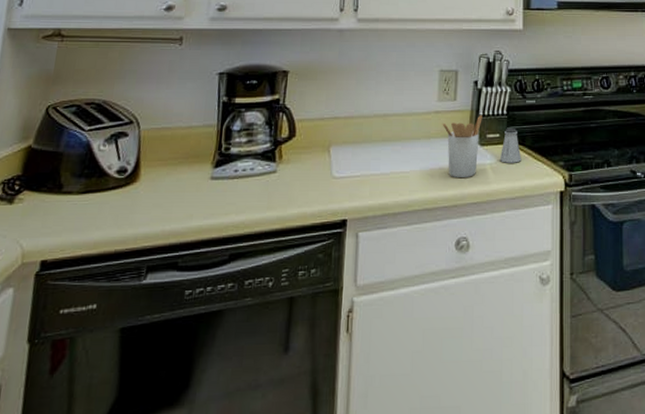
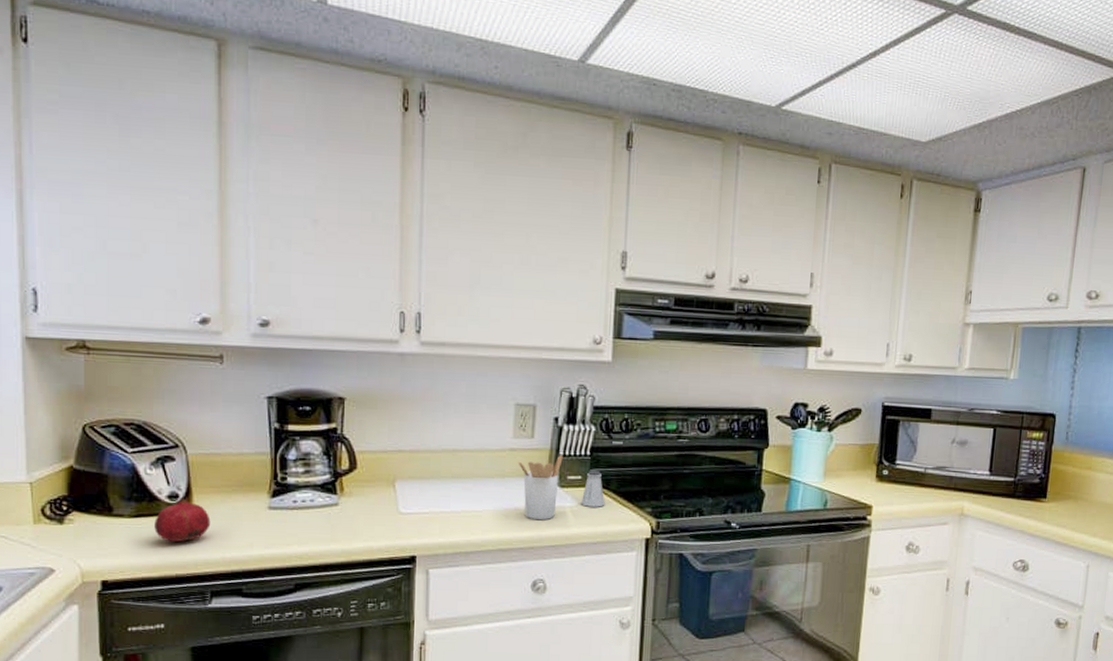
fruit: none [100,171,155,218] -> present [154,496,211,543]

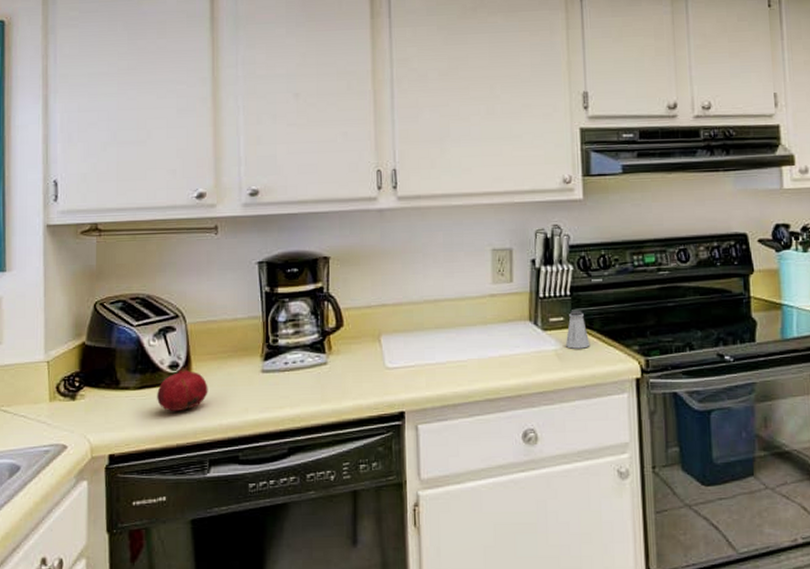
utensil holder: present [518,454,563,520] -> none [498,296,543,365]

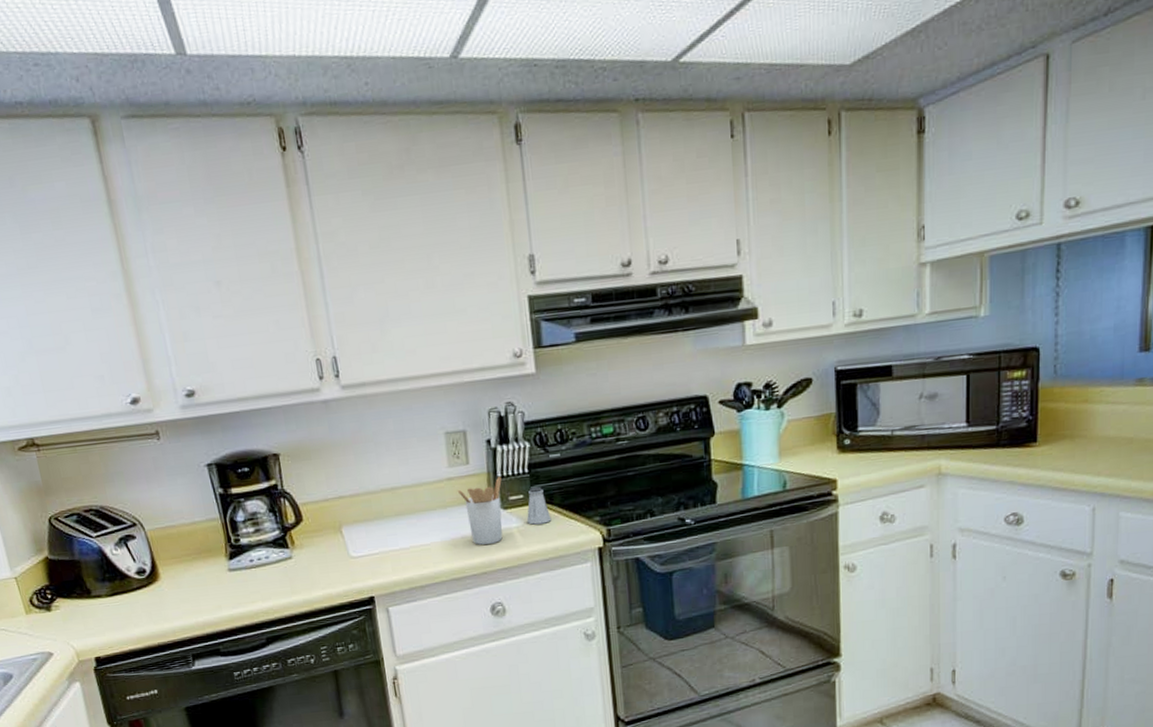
fruit: present [157,365,208,412] -> none [129,570,180,615]
utensil holder: none [498,296,543,365] -> present [457,475,503,545]

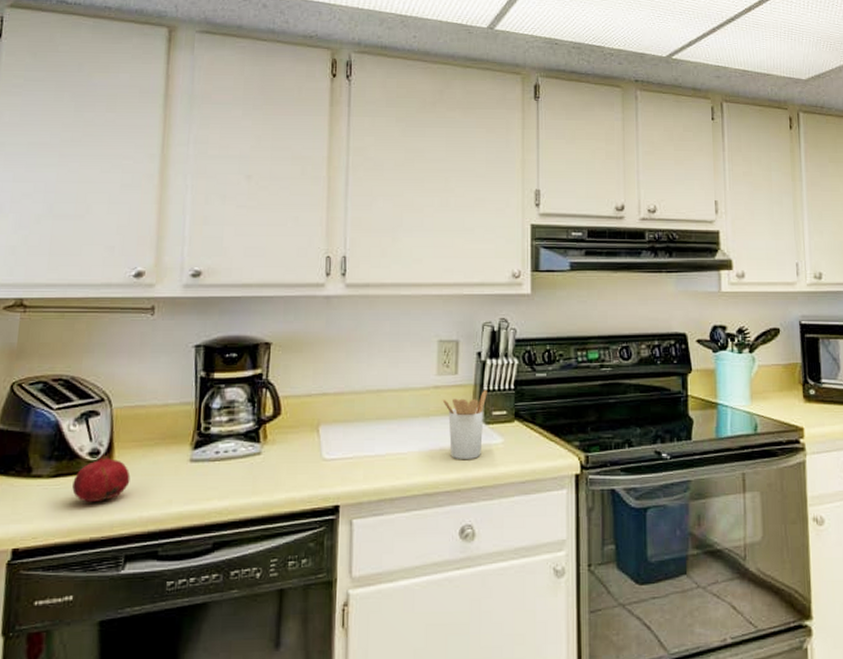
fruit: none [129,570,180,615] -> present [72,453,131,503]
saltshaker: present [526,487,552,525] -> none [507,405,532,443]

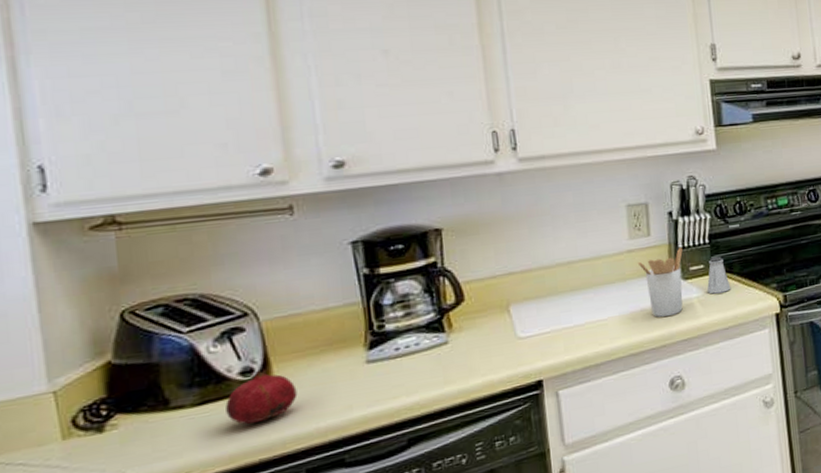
saltshaker: none [507,405,532,443] -> present [706,257,731,294]

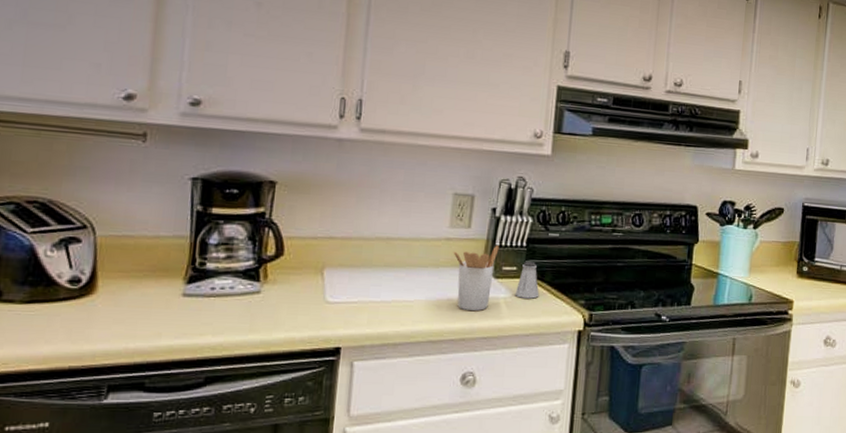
fruit: present [225,369,298,425] -> none [49,281,116,332]

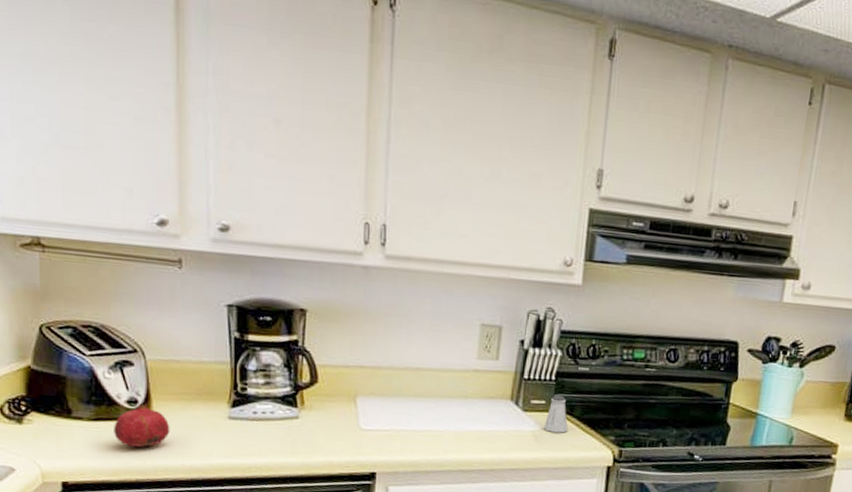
fruit: none [49,281,116,332] -> present [114,402,170,448]
utensil holder: present [453,244,499,311] -> none [481,377,528,443]

